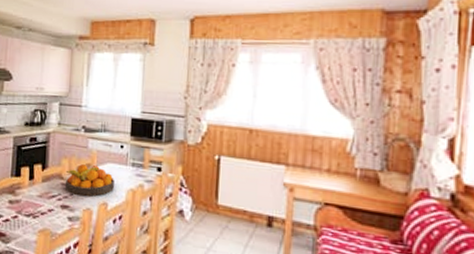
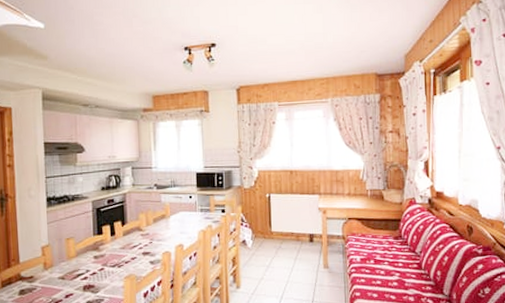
fruit bowl: present [64,164,114,197] -> none [143,215,187,242]

